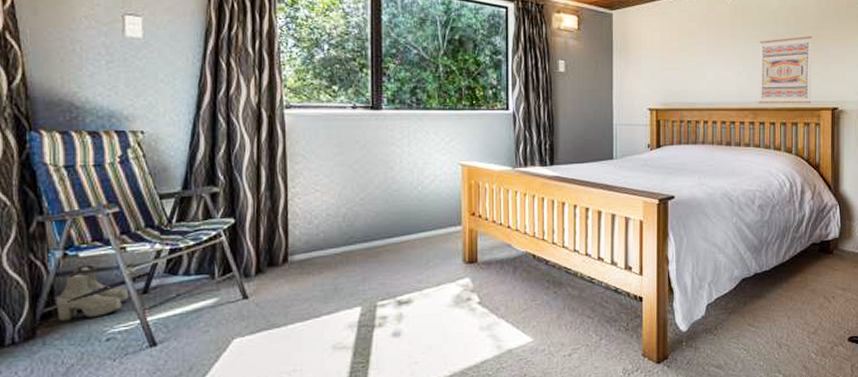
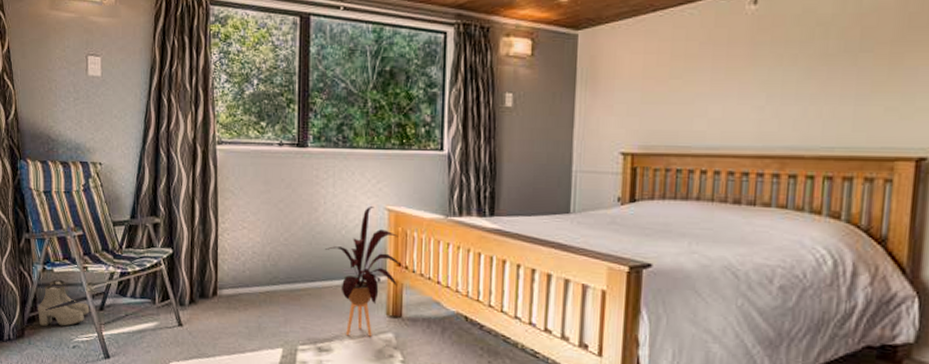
house plant: none [402,163,478,286] -> present [325,207,405,337]
wall art: present [759,36,813,104] -> none [789,55,889,151]

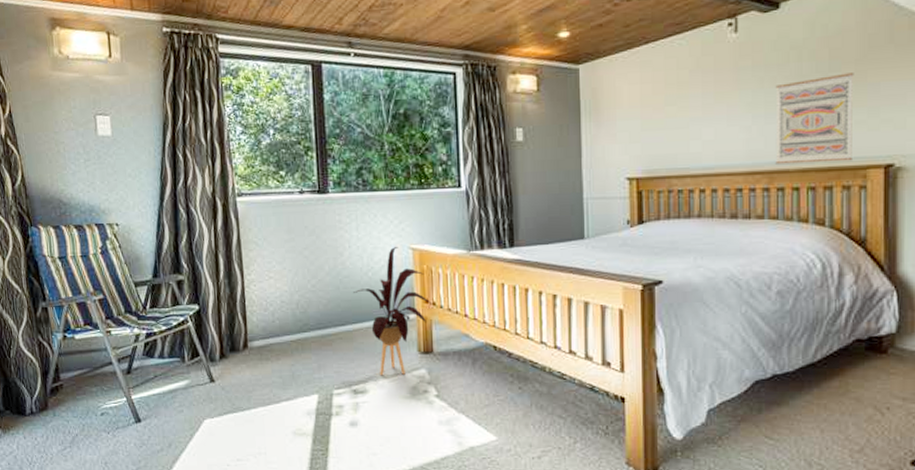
boots: present [38,279,90,327] -> none [60,347,117,395]
wall art: none [789,55,889,151] -> present [775,73,854,165]

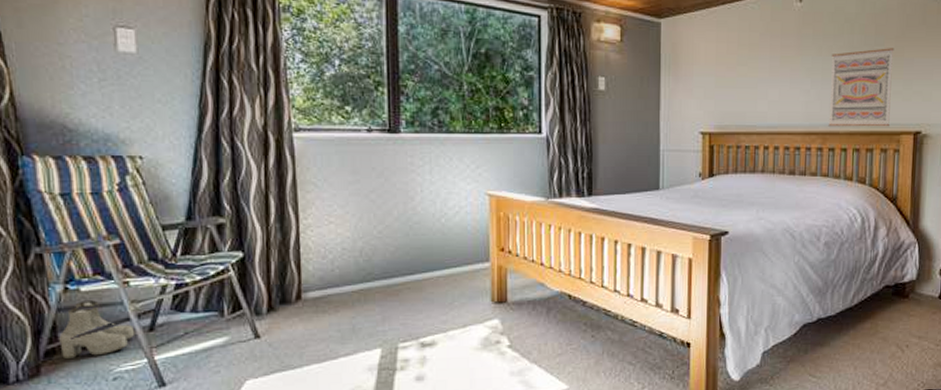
boots: none [60,347,117,395] -> present [59,300,135,359]
house plant: present [353,247,432,376] -> none [424,193,508,327]

